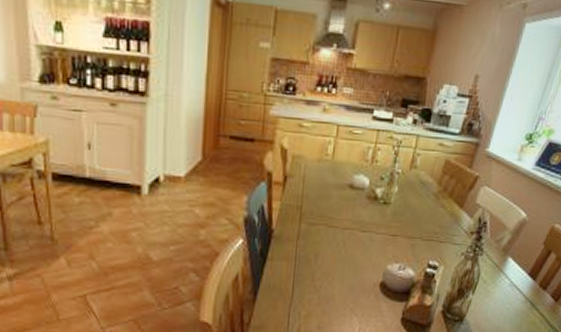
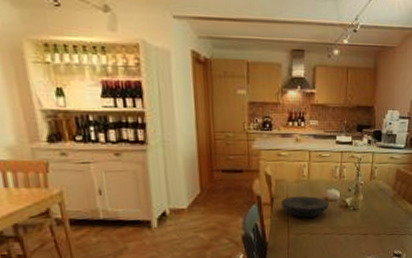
plate: none [296,177,354,206] -> present [281,196,329,218]

